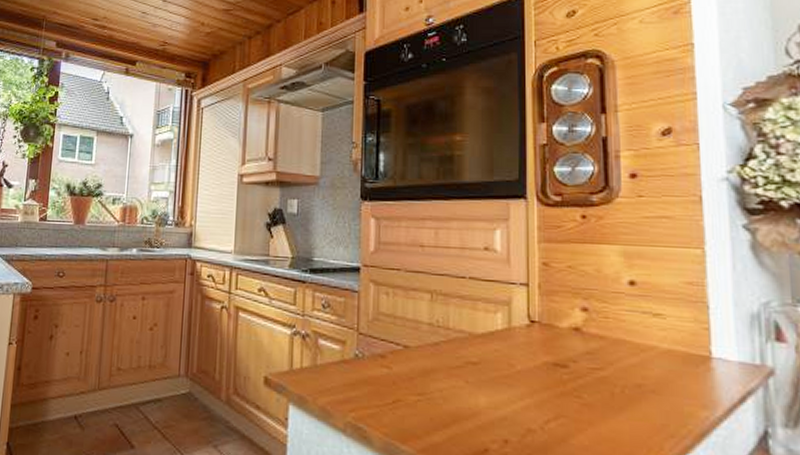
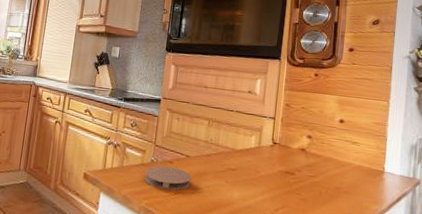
coaster: none [348,362,415,398] -> present [144,166,192,191]

